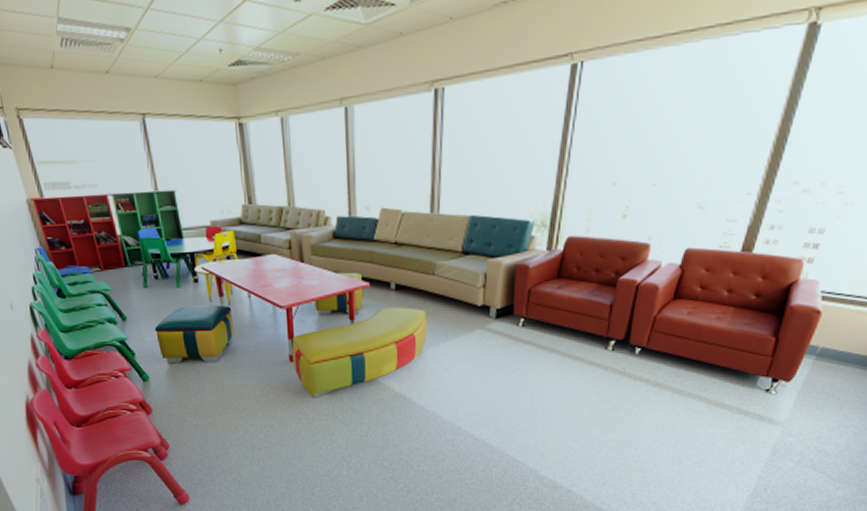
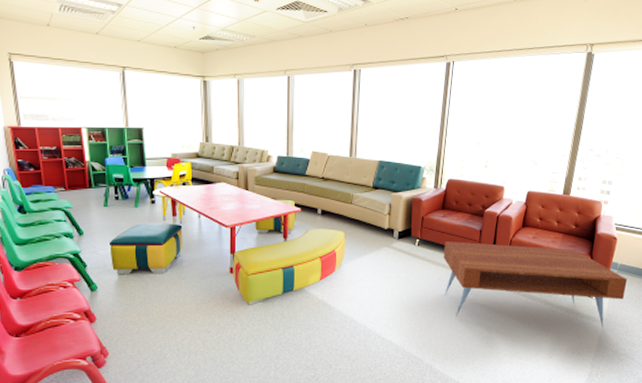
coffee table: none [556,320,831,432] -> present [443,241,628,328]

